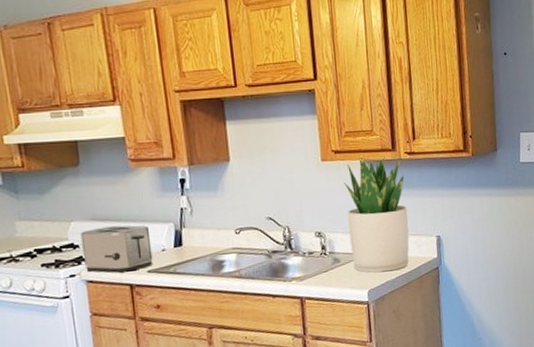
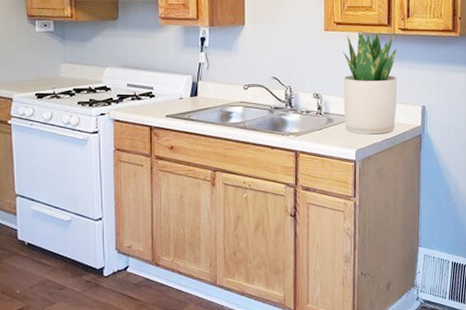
toaster: present [80,225,153,274] -> none [113,74,171,116]

